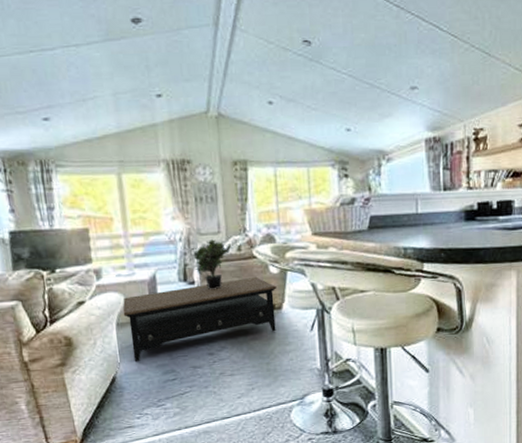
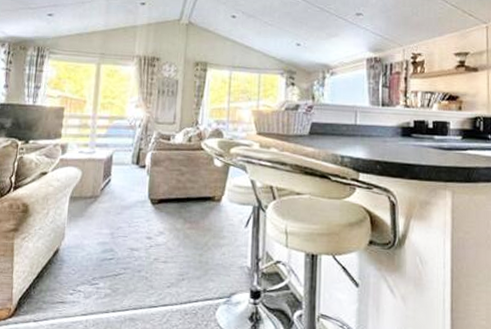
coffee table: present [123,276,277,363] -> none [77,167,219,237]
potted plant: present [192,239,233,289] -> none [147,129,185,175]

